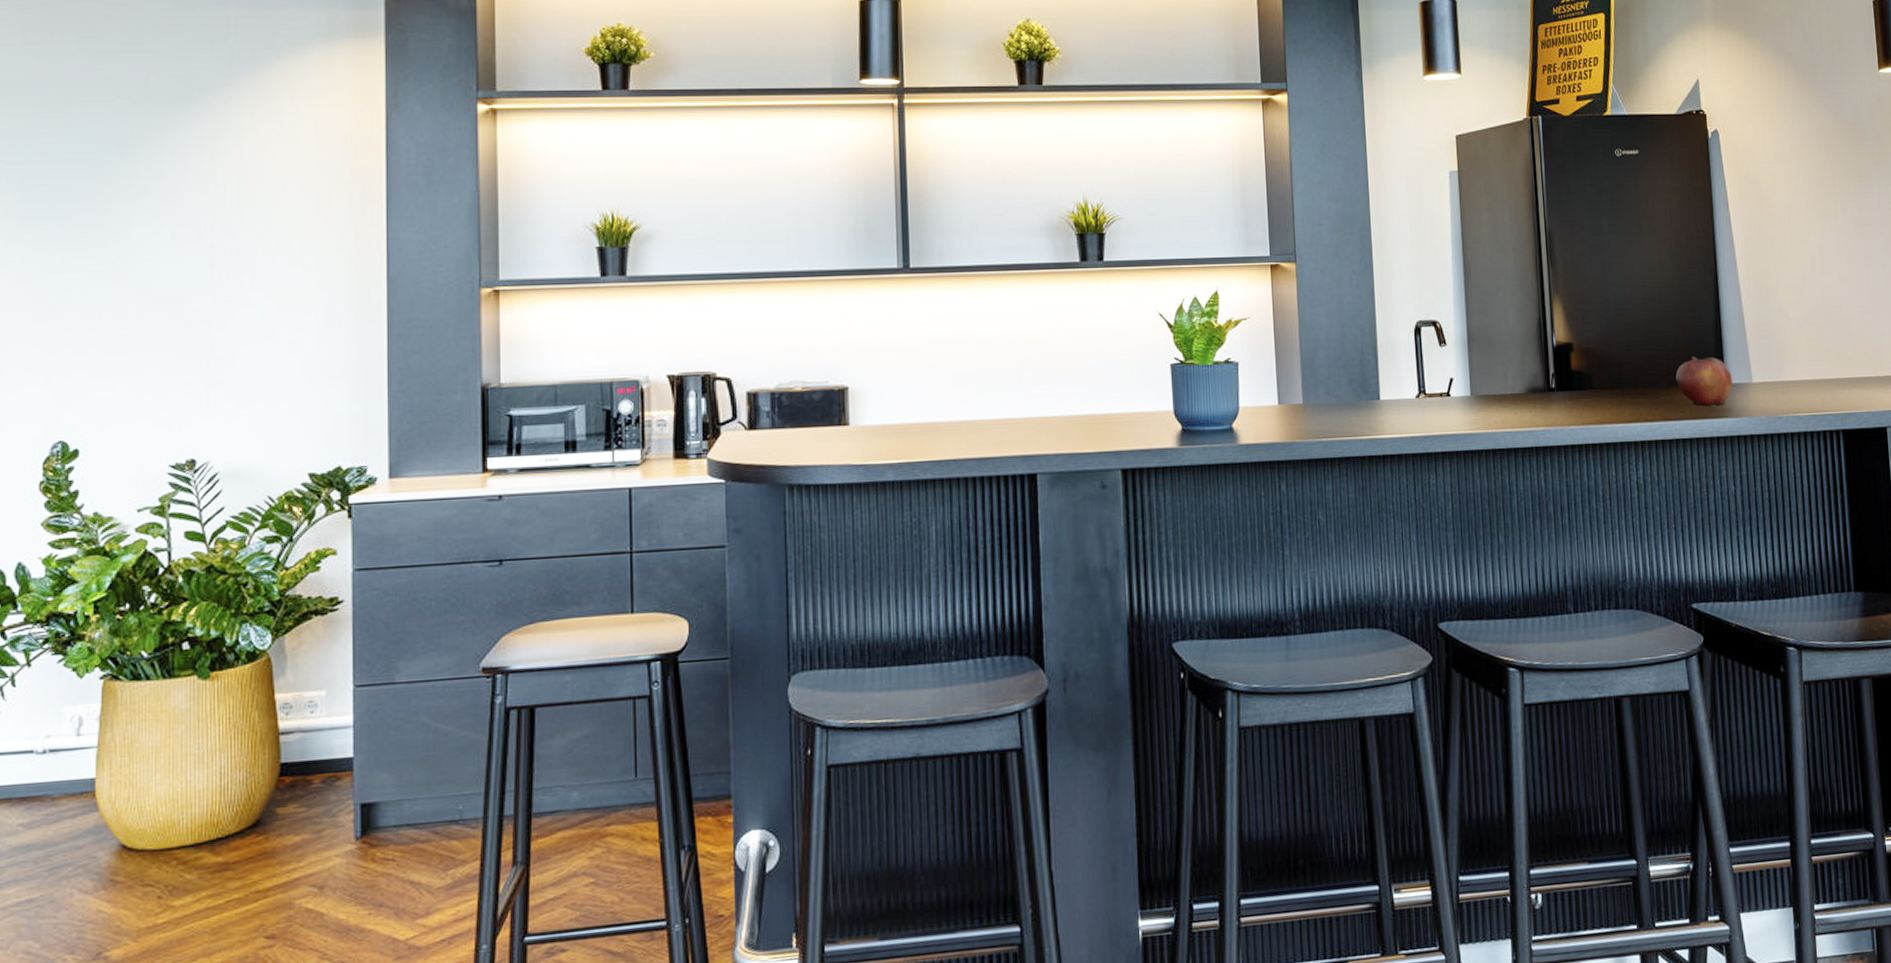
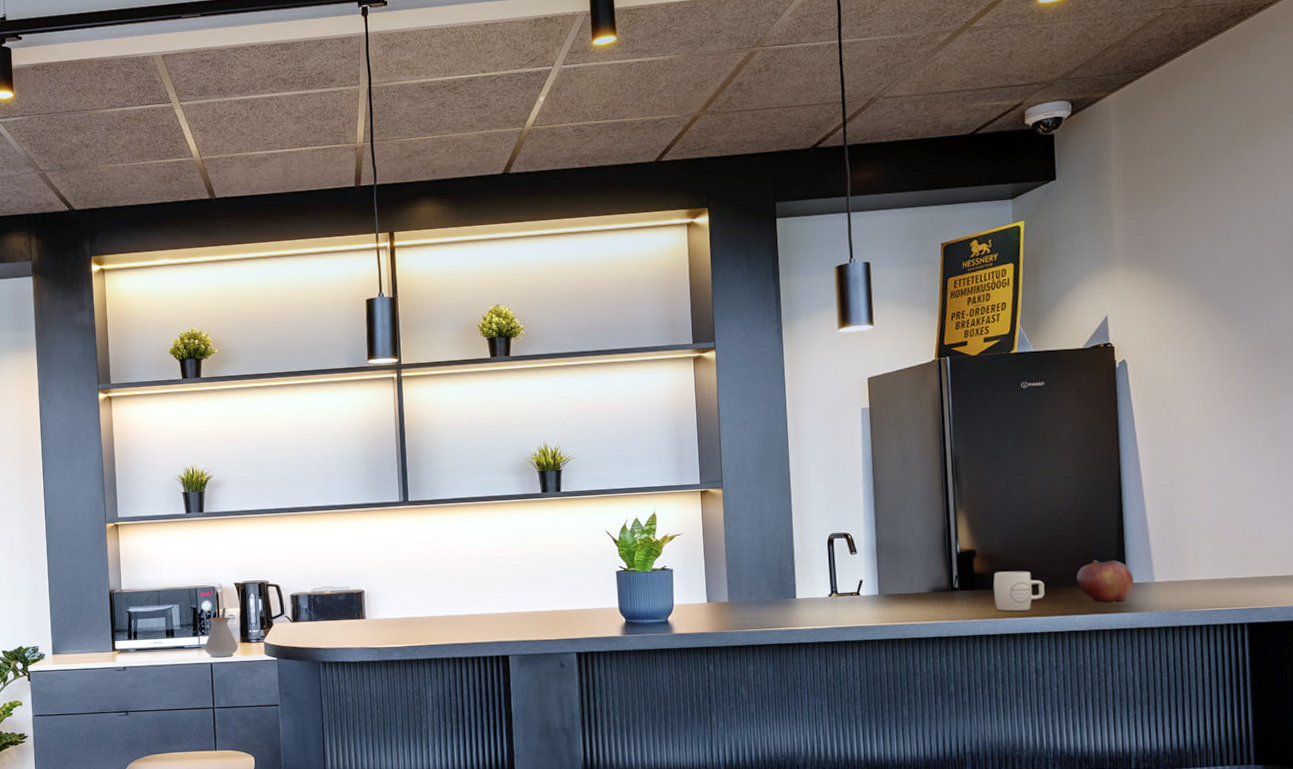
coffee pot: none [621,409,670,481] -> present [204,607,238,658]
mug: none [1591,368,1644,417] -> present [993,571,1045,612]

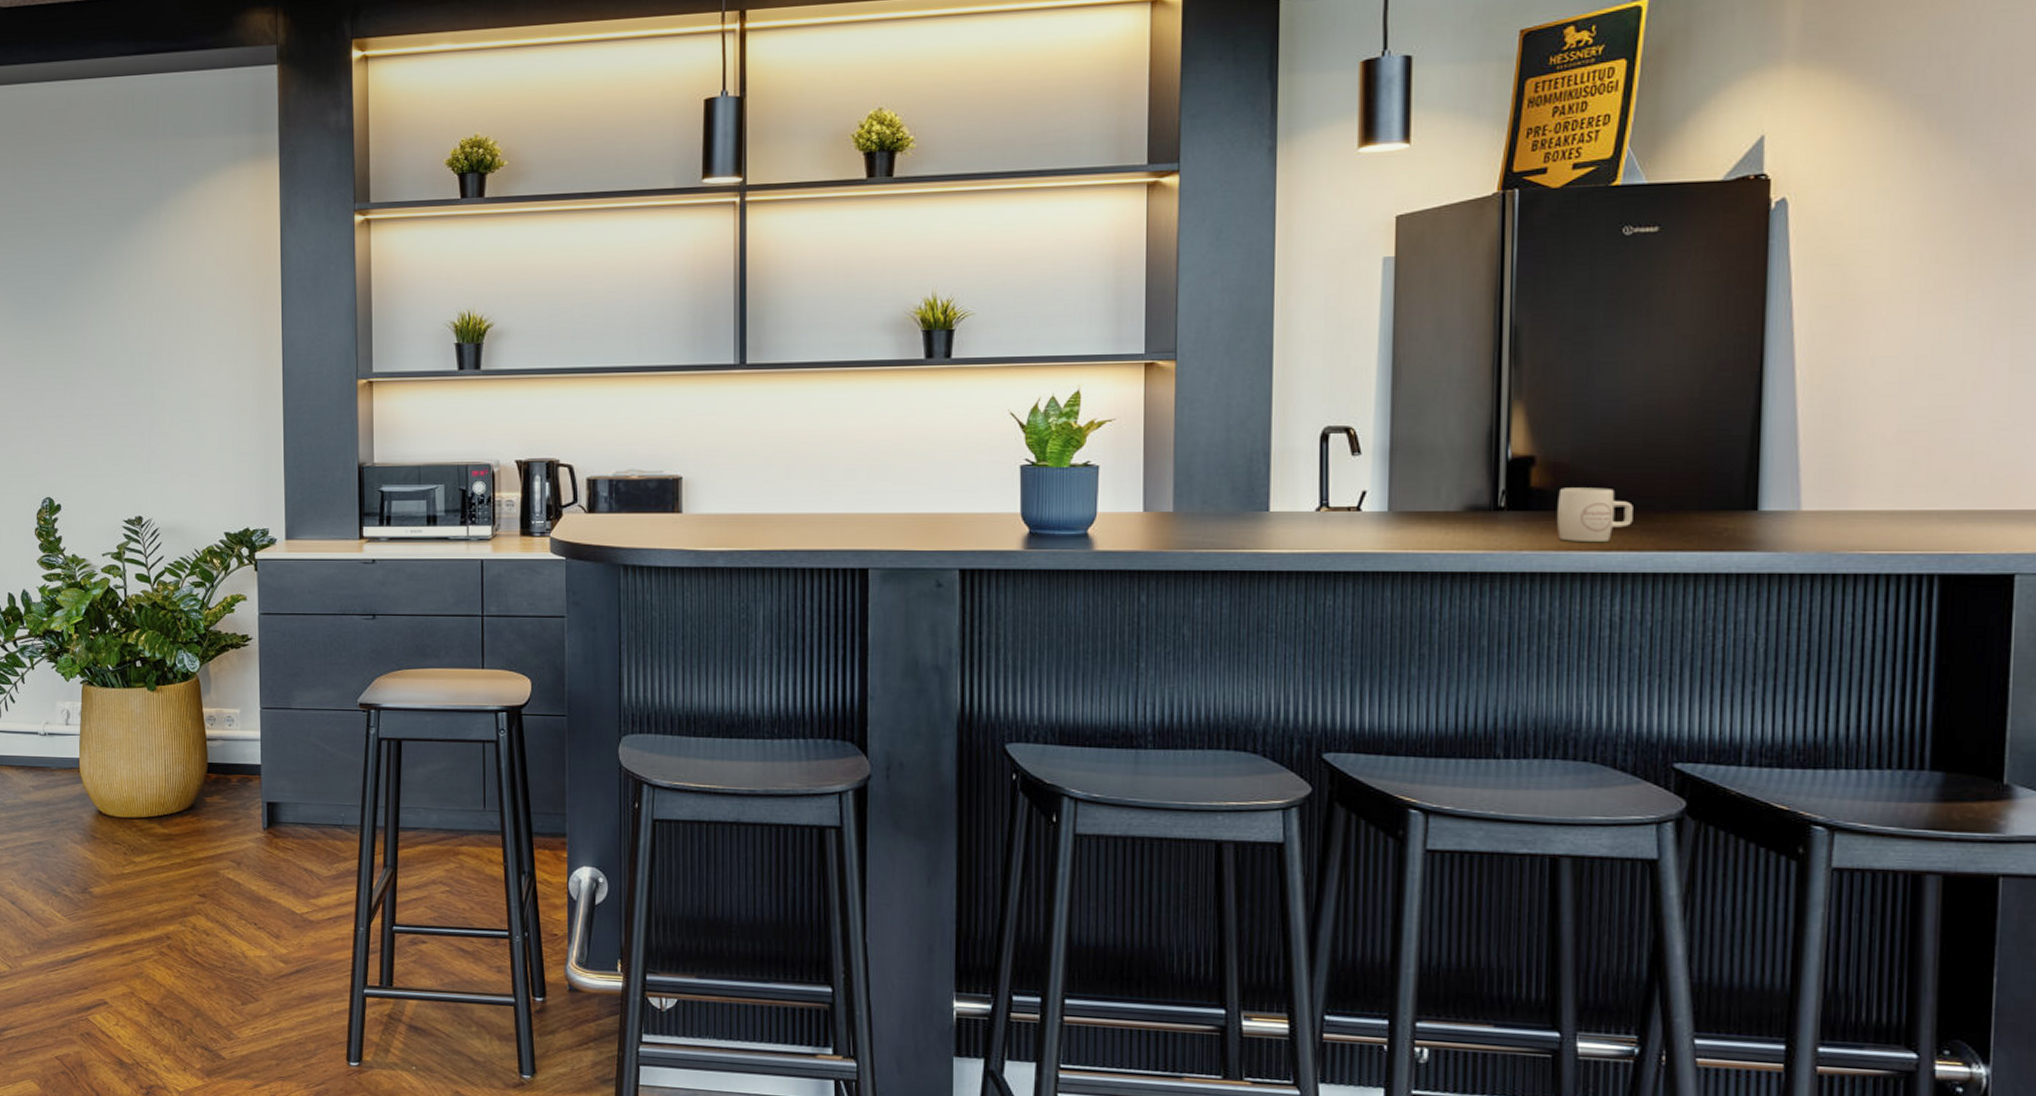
coffee pot: present [204,607,238,658] -> none [474,491,517,553]
fruit: present [1076,559,1134,603] -> none [1682,476,1769,537]

